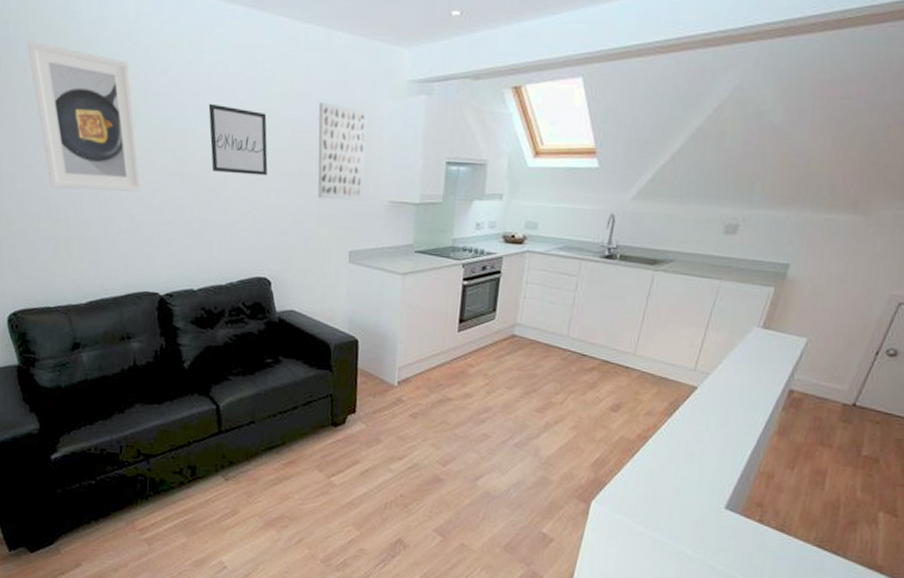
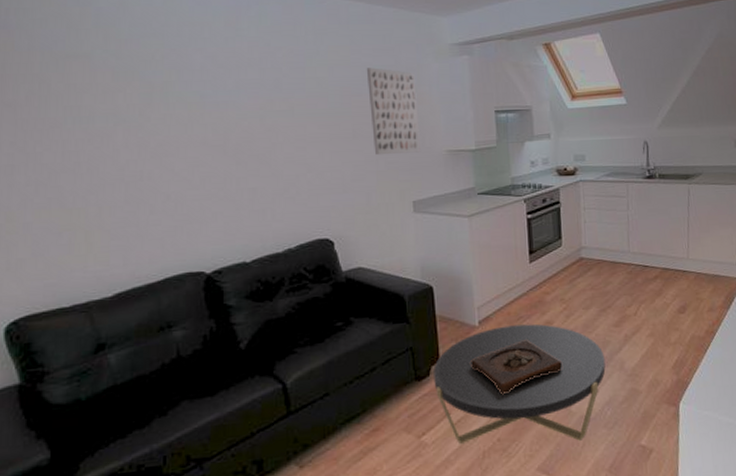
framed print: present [26,41,143,192] -> none [31,28,179,175]
wall art: present [208,103,268,176] -> none [250,76,319,141]
coffee table: none [348,390,521,514] -> present [434,324,606,444]
wooden tray: none [385,407,475,455] -> present [471,340,562,394]

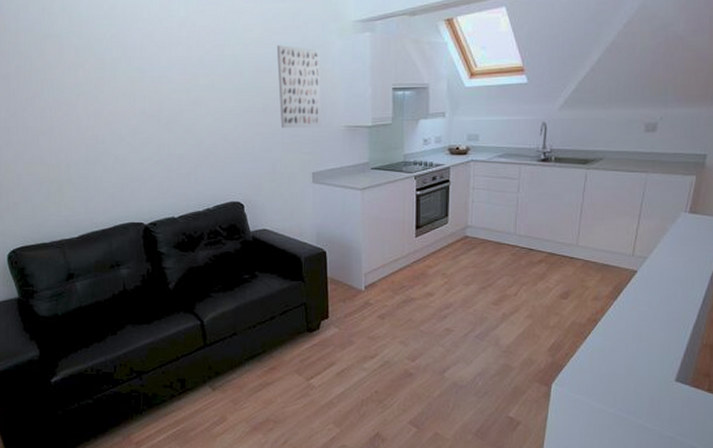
coffee table: present [434,324,606,444] -> none [323,293,481,404]
wooden tray: present [471,340,562,394] -> none [356,307,439,353]

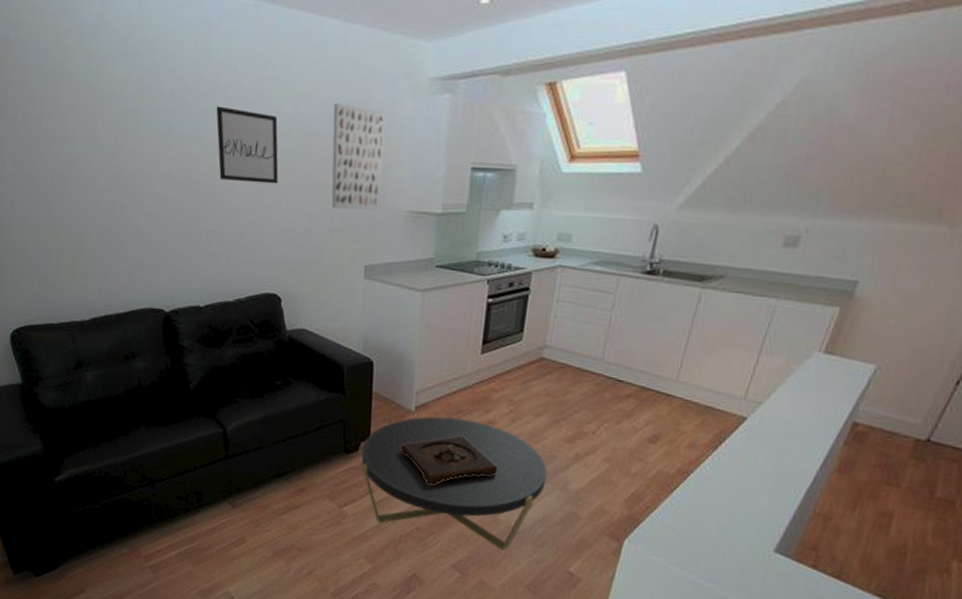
wall art: none [179,53,235,113] -> present [216,106,279,184]
coffee table: none [323,293,481,404] -> present [361,416,548,551]
wooden tray: none [356,307,439,353] -> present [400,435,497,485]

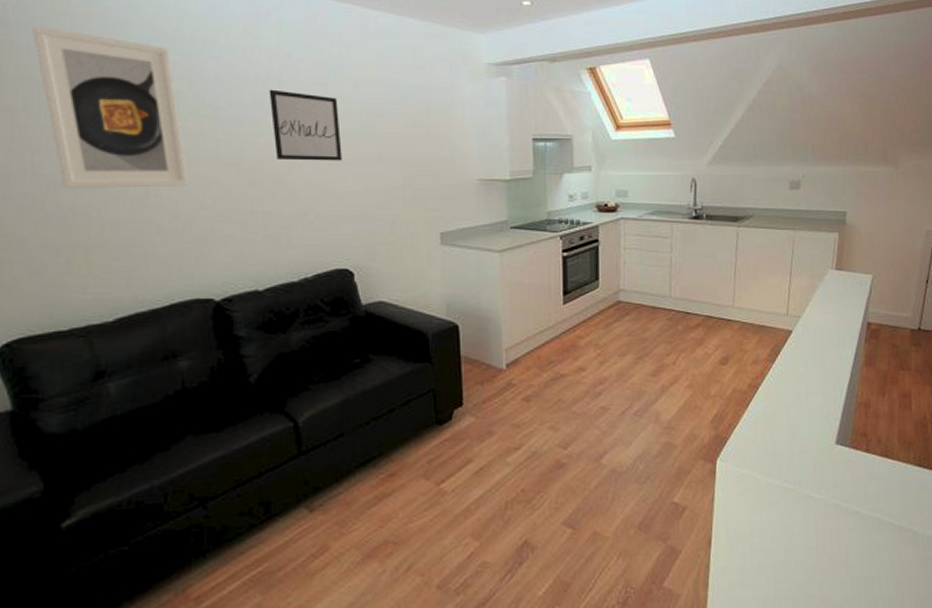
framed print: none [27,41,147,202] -> present [31,26,189,188]
wall art: present [331,103,385,210] -> none [395,86,452,182]
coffee table: present [361,416,548,551] -> none [456,369,640,495]
wooden tray: present [400,435,497,485] -> none [496,386,593,442]

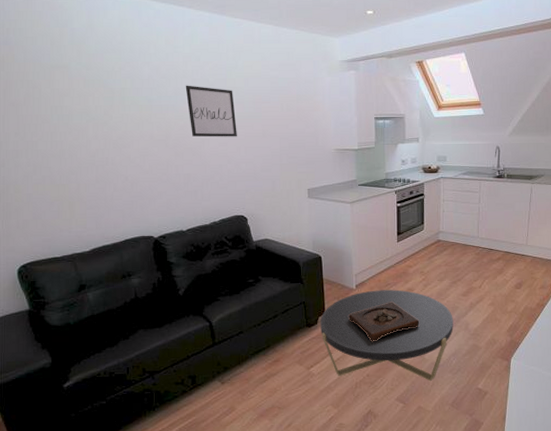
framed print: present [31,26,189,188] -> none [26,44,134,159]
coffee table: none [456,369,640,495] -> present [320,290,453,381]
wooden tray: none [496,386,593,442] -> present [349,302,419,341]

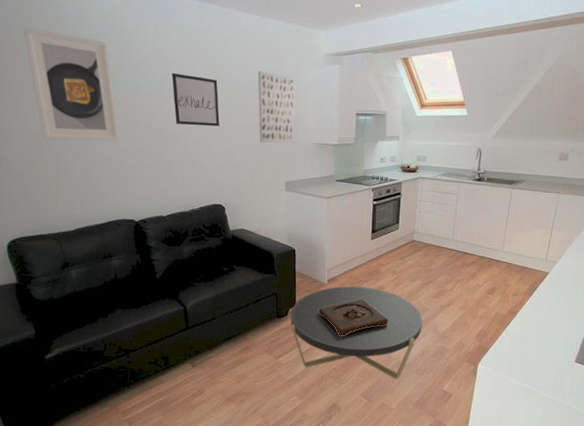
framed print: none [26,44,134,159] -> present [22,26,120,141]
wall art: none [273,80,315,152] -> present [257,71,295,143]

